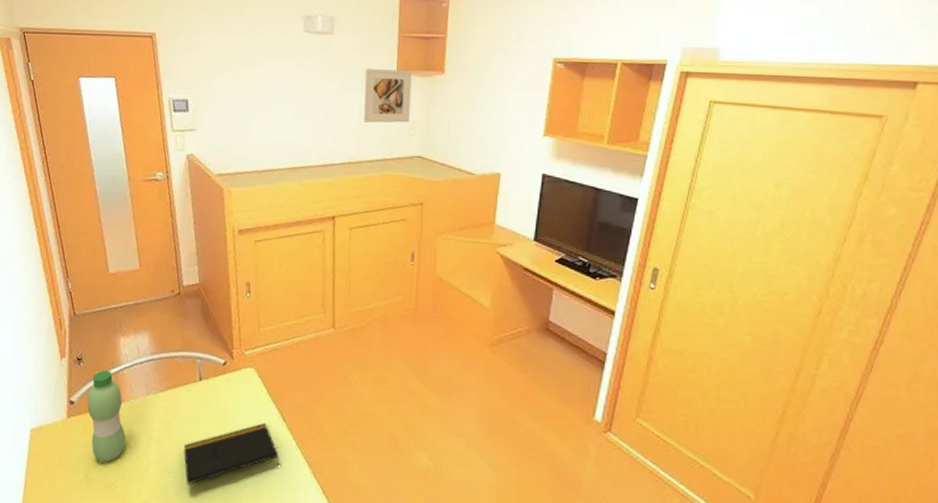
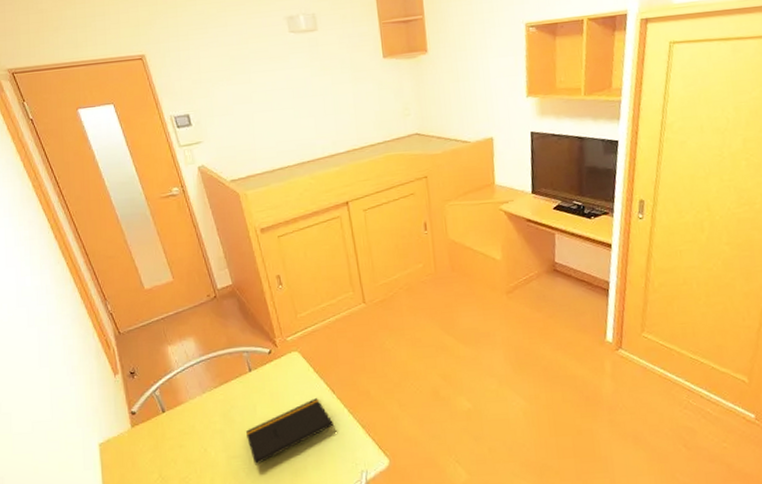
water bottle: present [87,370,126,463] -> none [147,378,192,461]
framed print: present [363,69,412,123] -> none [354,55,402,110]

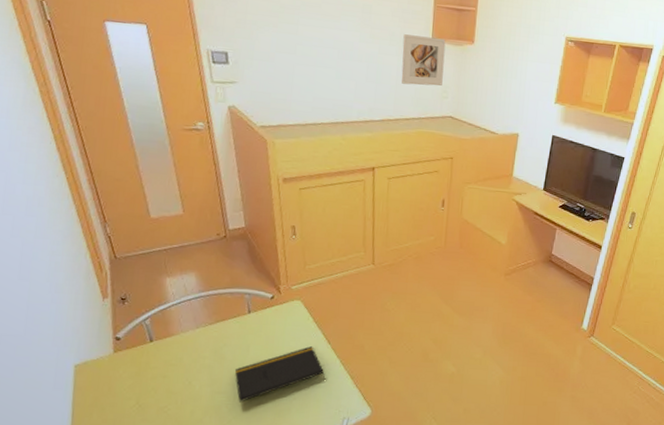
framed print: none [354,55,402,110] -> present [401,34,446,86]

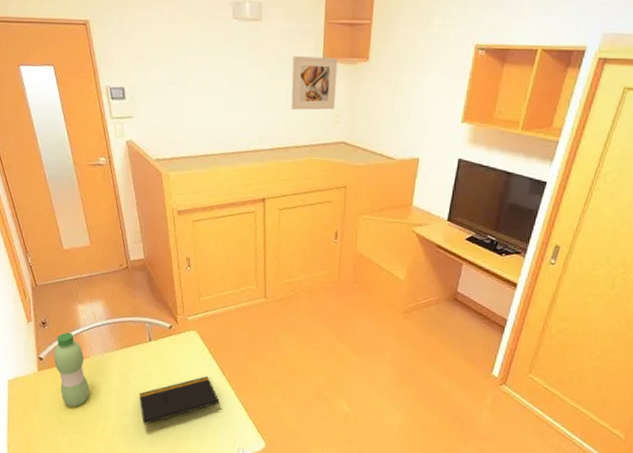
water bottle: none [134,308,177,389] -> present [54,332,90,407]

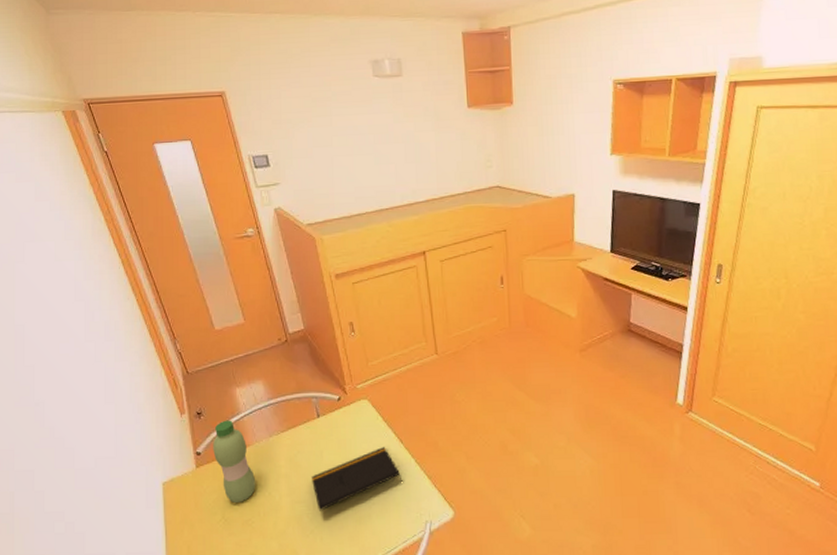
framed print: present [291,56,338,110] -> none [438,105,485,159]

